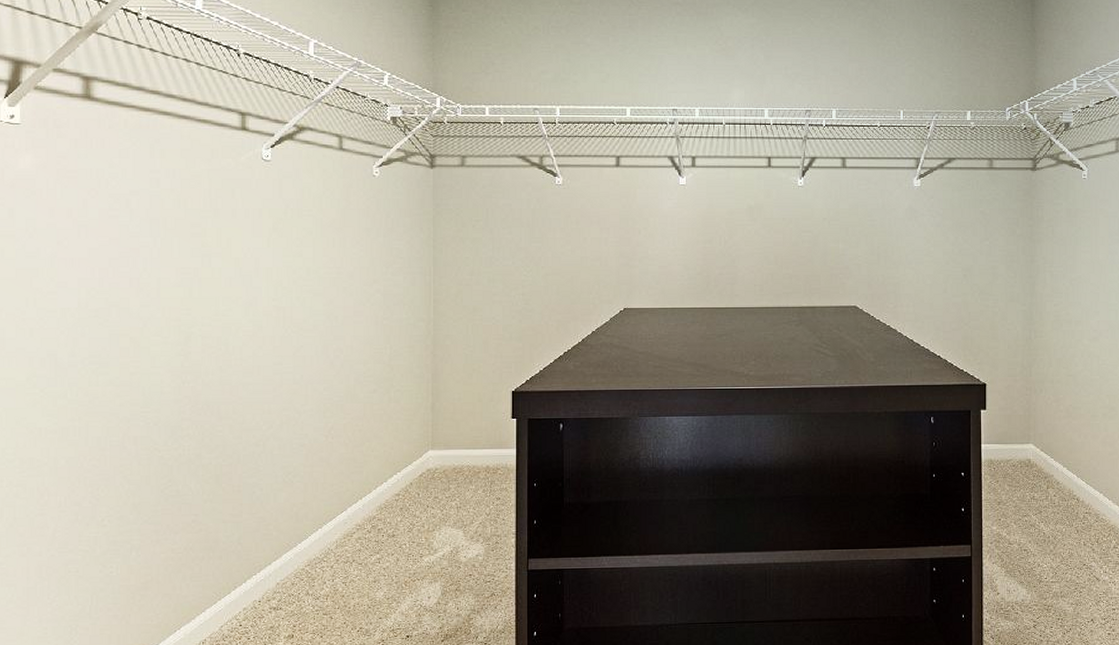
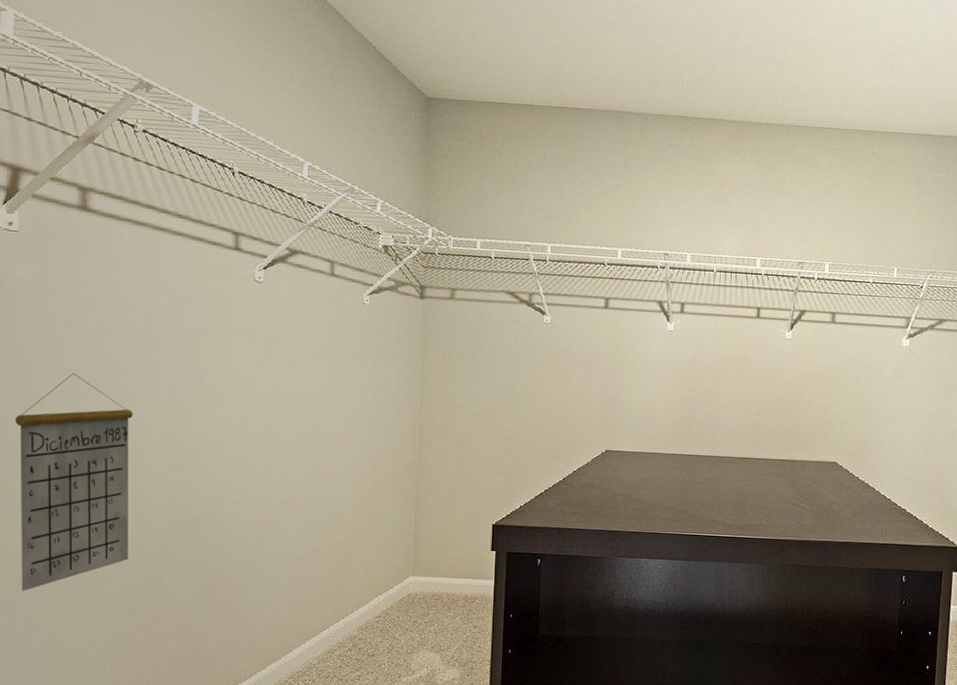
calendar: none [17,263,140,494] -> present [15,373,134,592]

